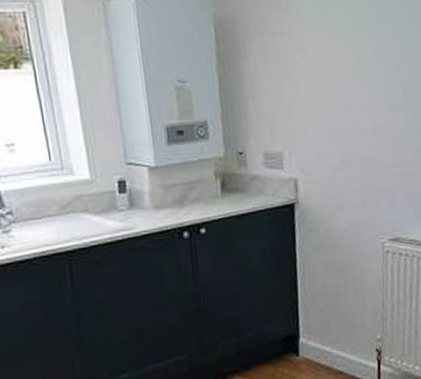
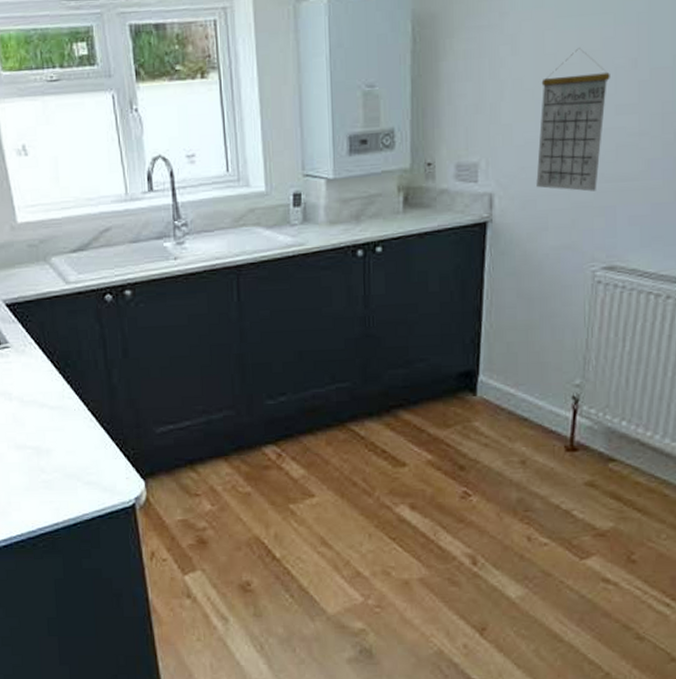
calendar: none [328,55,381,176] -> present [536,48,610,192]

